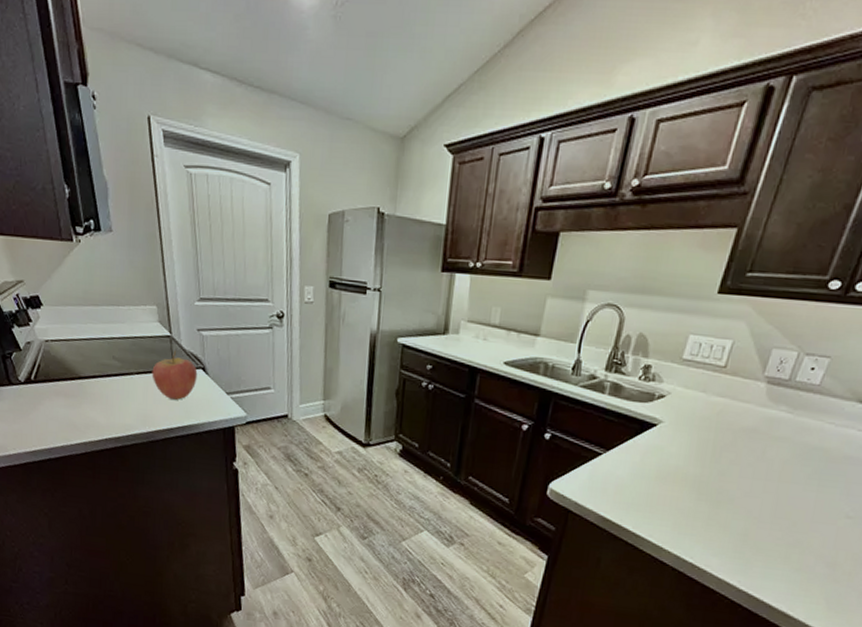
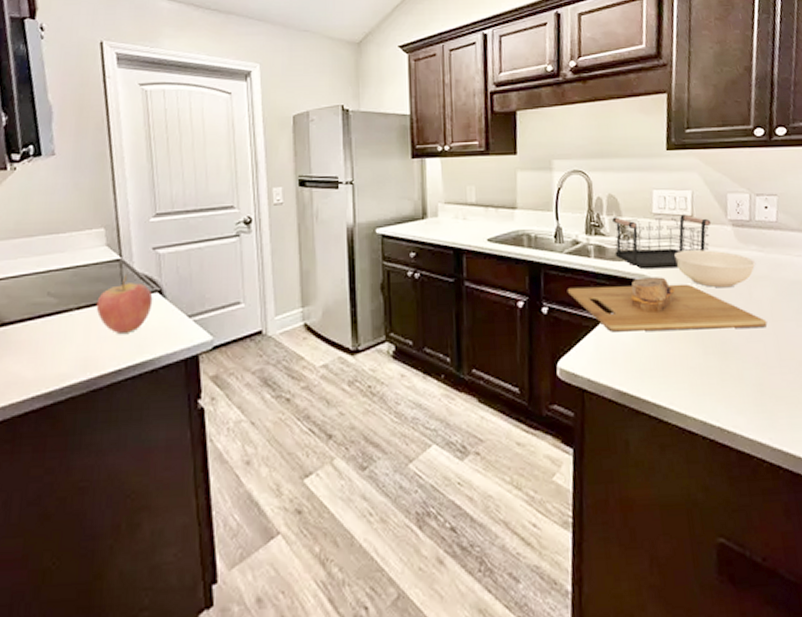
cutting board: none [573,419,773,485] -> present [567,277,768,332]
dish rack: none [630,357,745,417] -> present [612,214,712,270]
bowl: none [692,400,781,444] -> present [674,250,756,288]

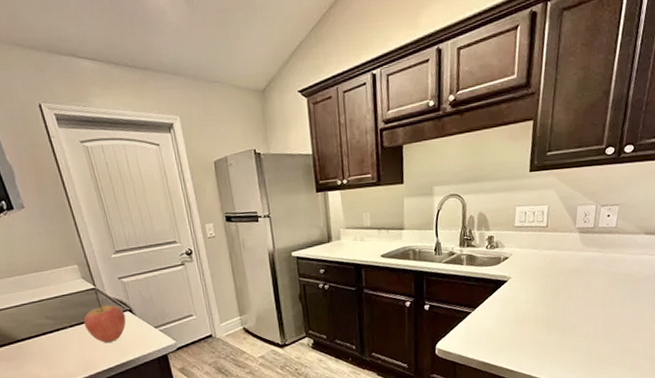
cutting board: present [567,277,768,332] -> none [444,276,599,321]
dish rack: present [612,214,712,270] -> none [482,225,562,272]
bowl: present [674,250,756,288] -> none [531,253,595,283]

